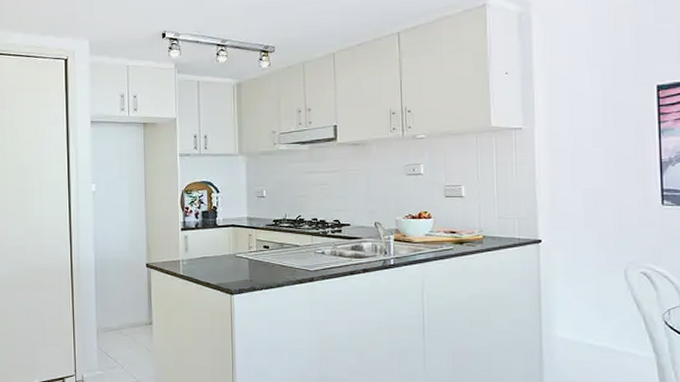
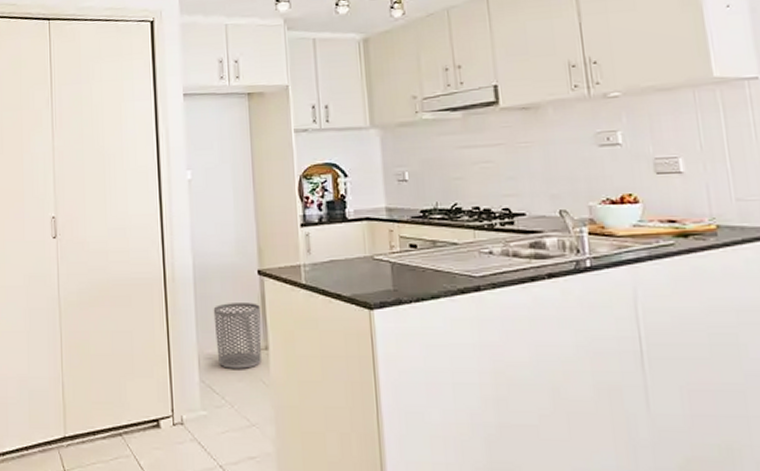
waste bin: none [110,289,147,339] -> present [213,303,262,369]

